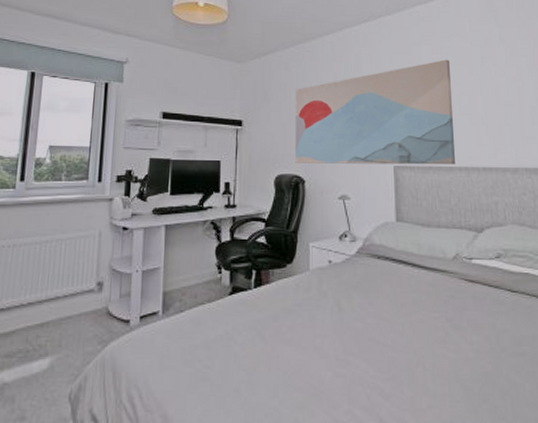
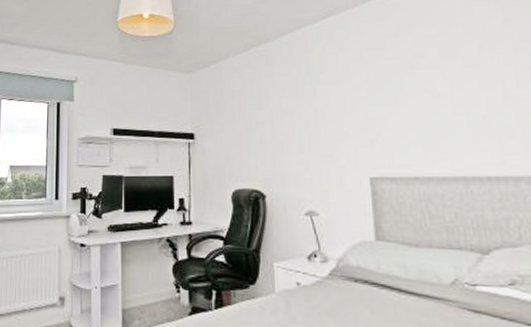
wall art: present [295,59,456,165] -> none [250,51,450,177]

